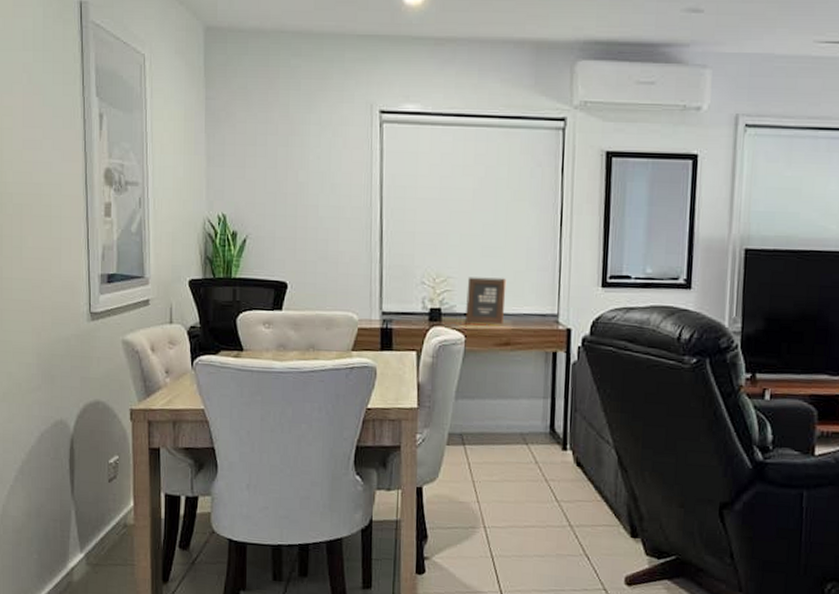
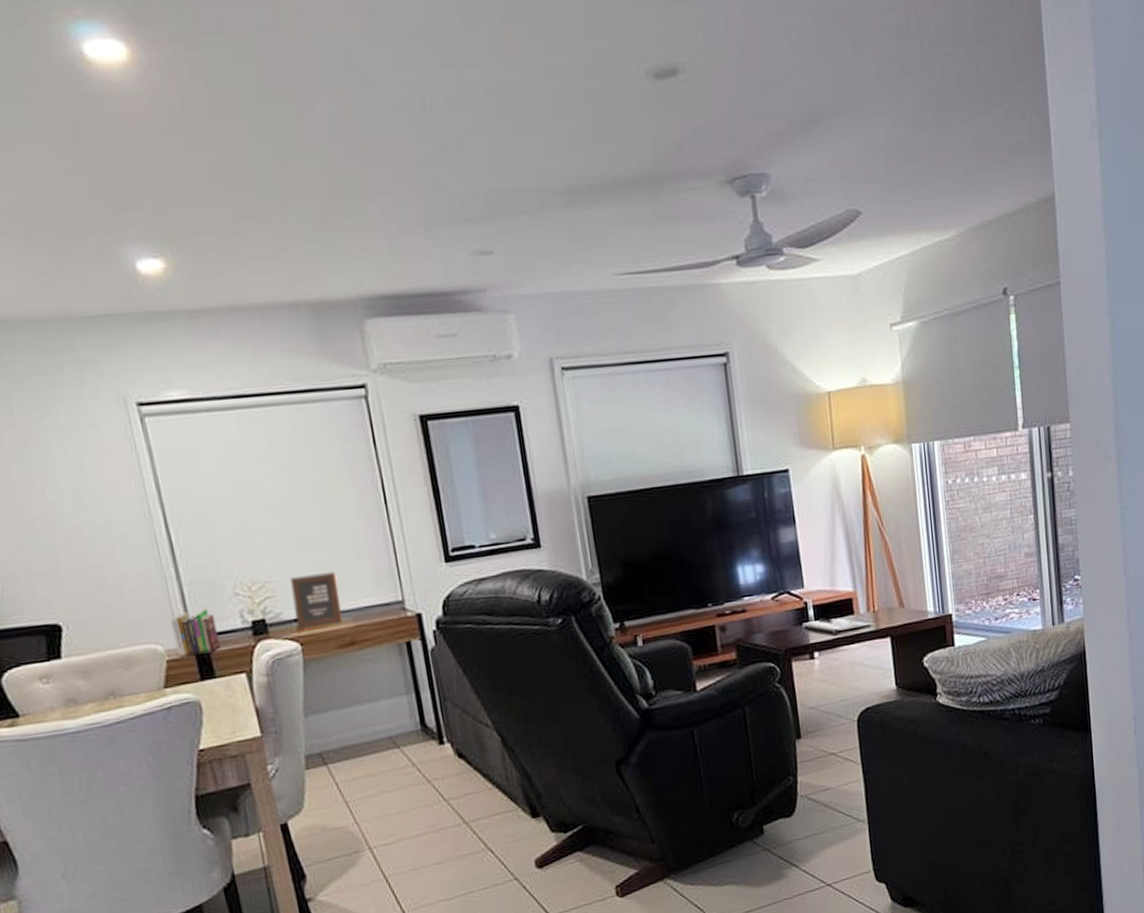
books: none [367,290,402,329] -> present [171,609,220,657]

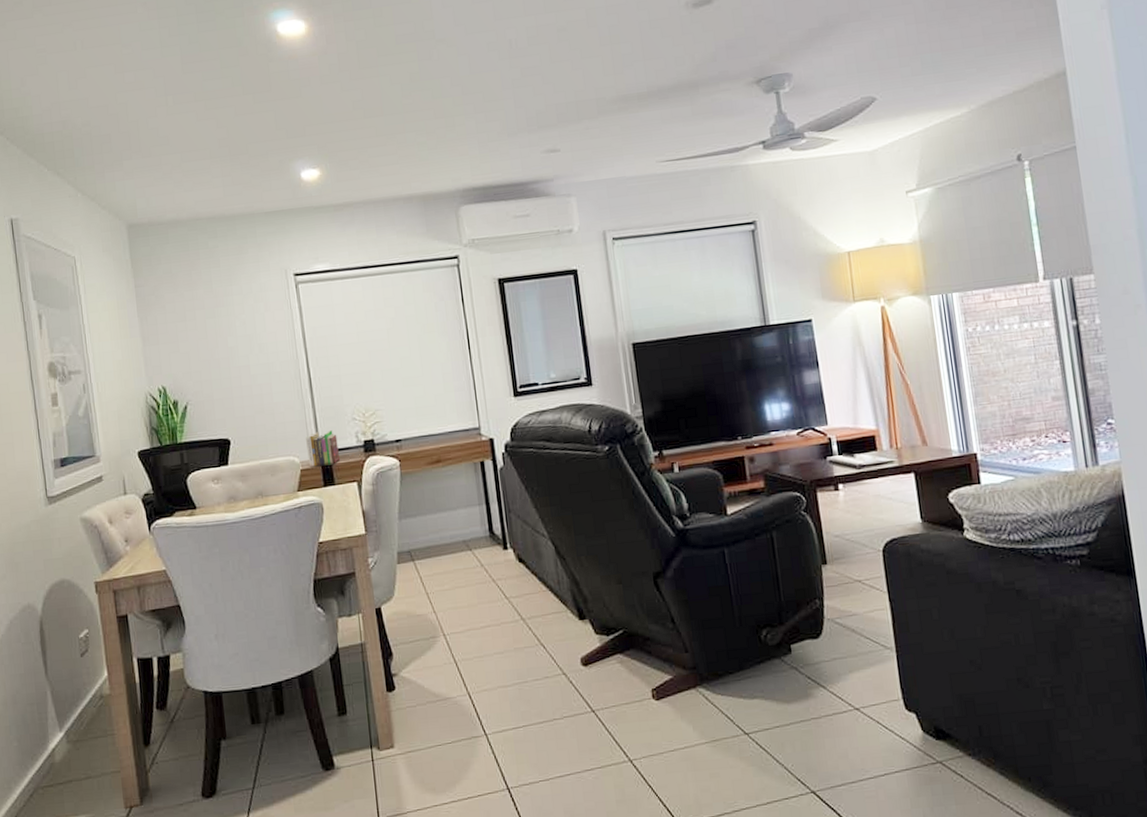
picture frame: present [289,572,343,630] -> none [394,403,432,449]

